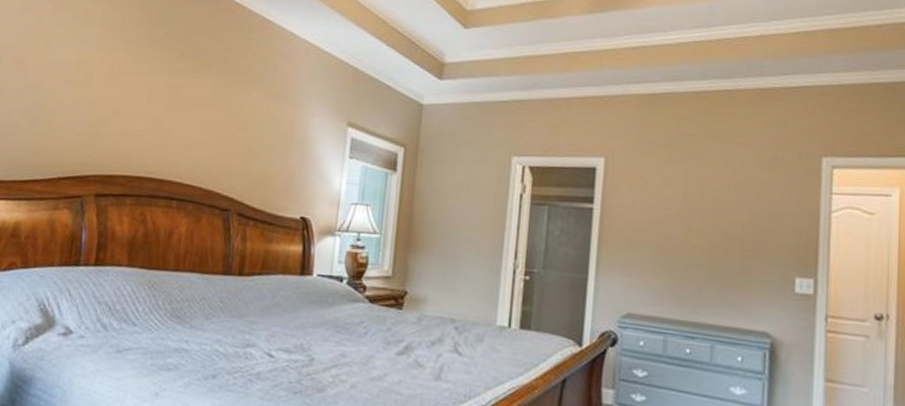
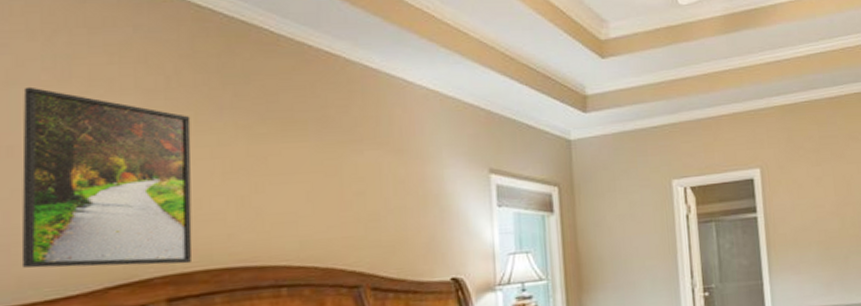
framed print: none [12,13,134,168] -> present [21,86,193,269]

